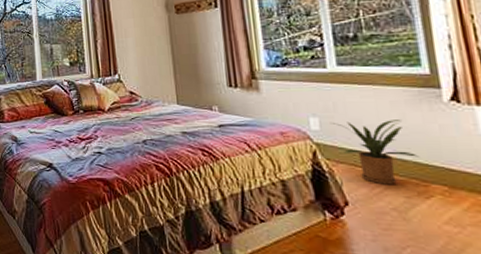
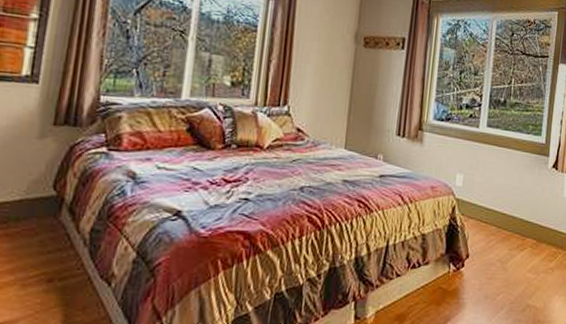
house plant: present [331,120,420,185] -> none [472,180,525,239]

